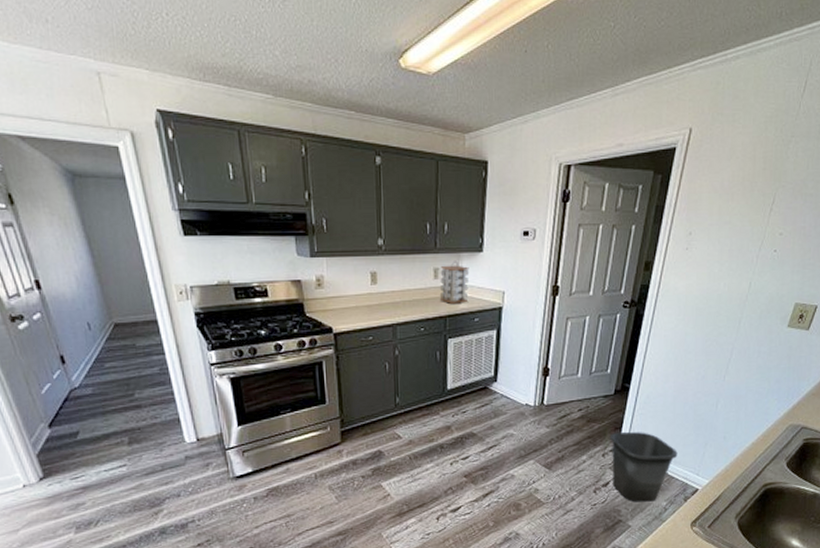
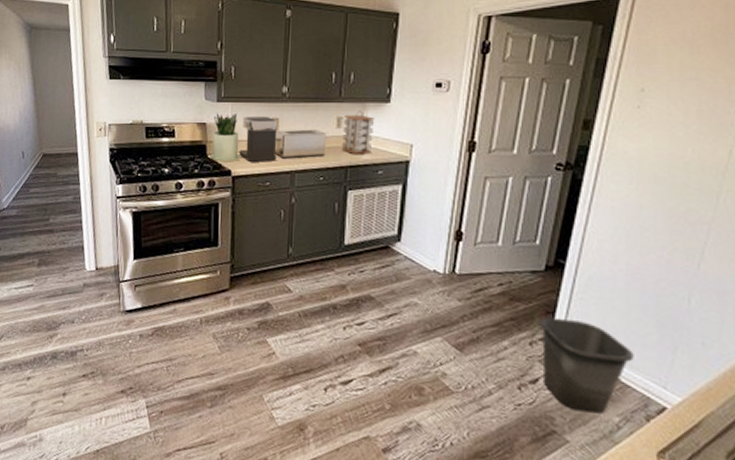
planter: none [308,269,341,320] -> present [210,113,241,162]
coffee maker: none [338,270,377,319] -> present [239,116,278,163]
toaster: none [374,281,425,312] -> present [274,129,327,159]

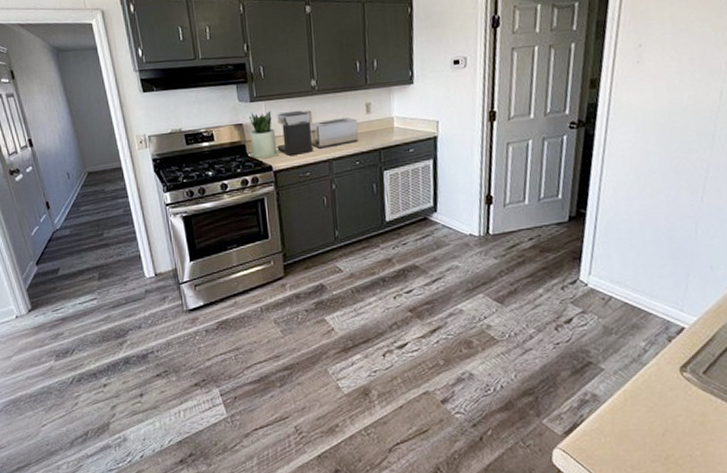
spice rack: present [341,110,375,154] -> none [372,94,401,136]
waste bin: present [538,317,634,414] -> none [567,262,653,342]

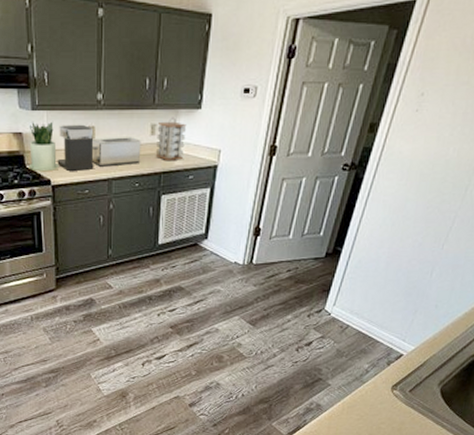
spice rack: none [372,94,401,136] -> present [155,117,187,160]

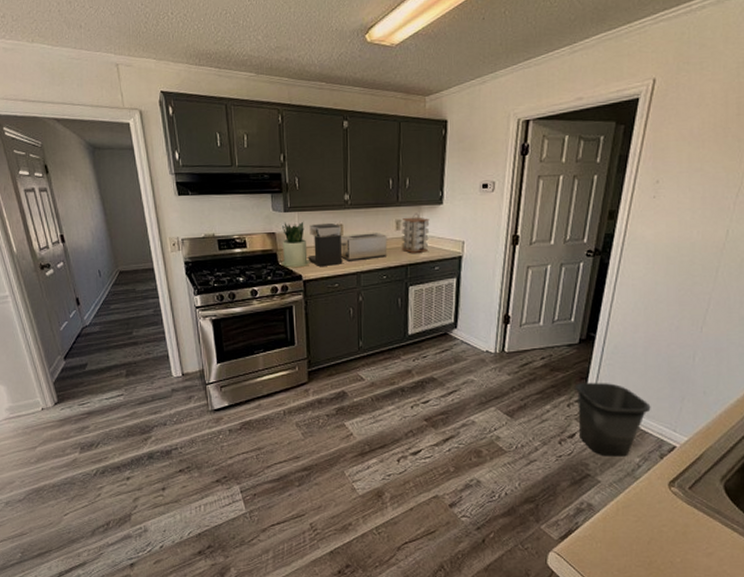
waste bin: none [316,294,385,363] -> present [574,382,651,457]

